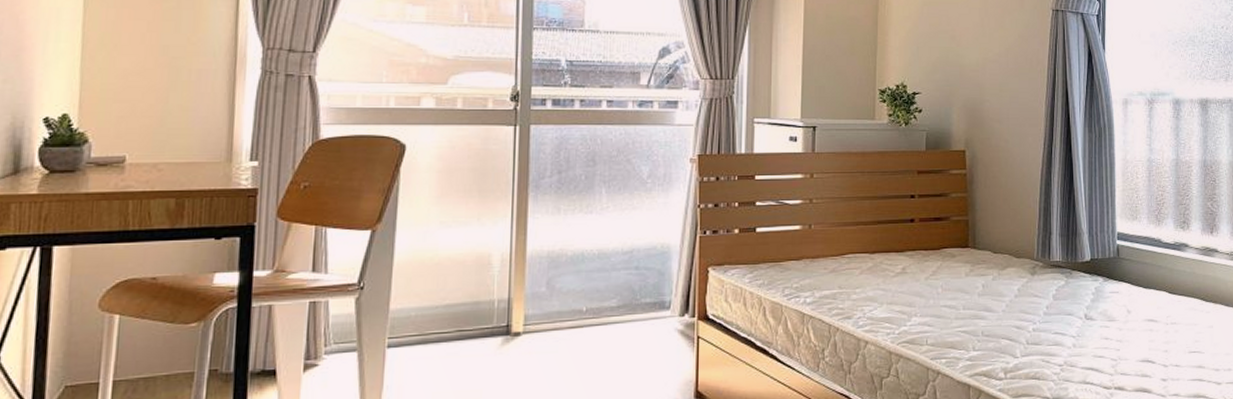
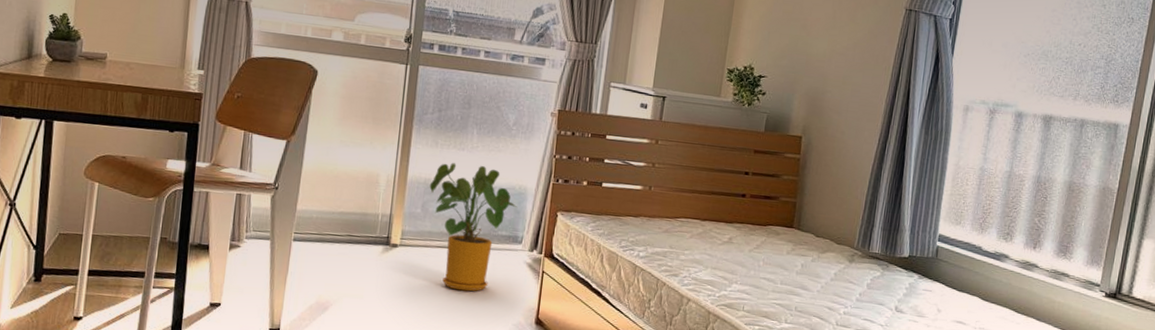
house plant: none [554,228,662,375] -> present [429,163,518,292]

